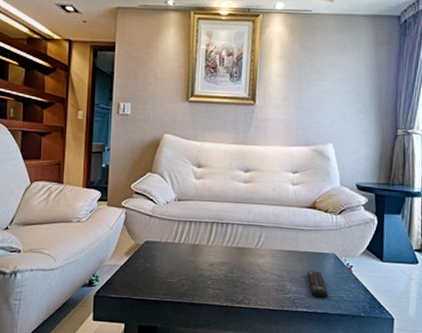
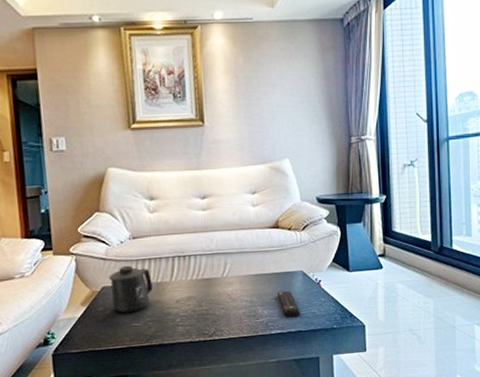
mug: none [152,224,190,269] -> present [108,265,153,313]

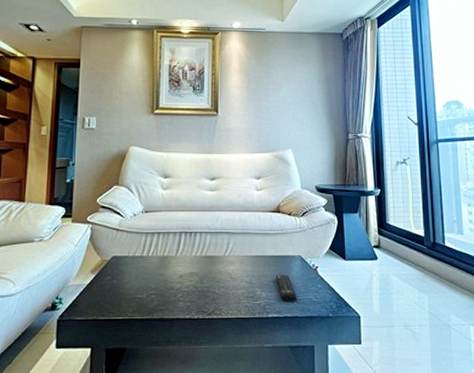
mug: present [108,265,153,313] -> none [119,237,159,284]

